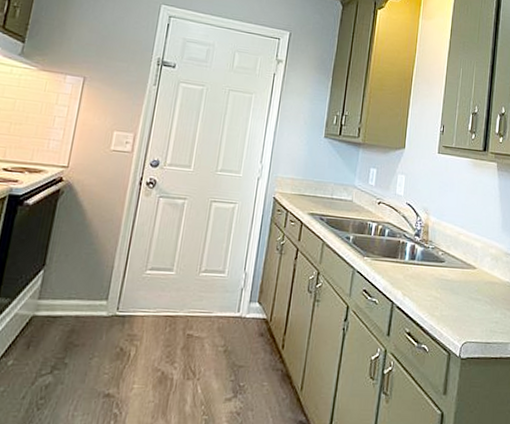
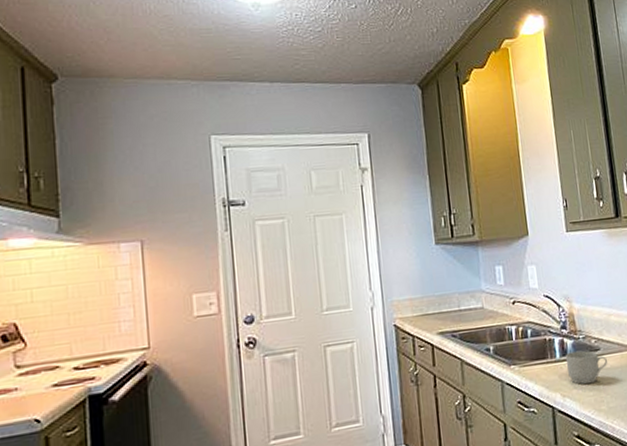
mug: none [412,257,450,290] -> present [565,350,608,384]

